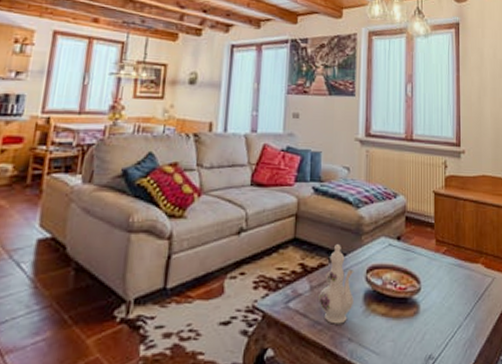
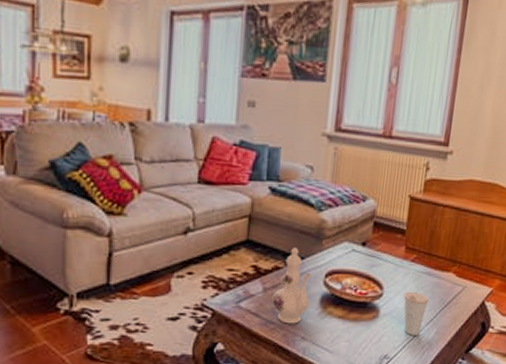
cup: none [440,284,464,332] -> present [403,291,429,335]

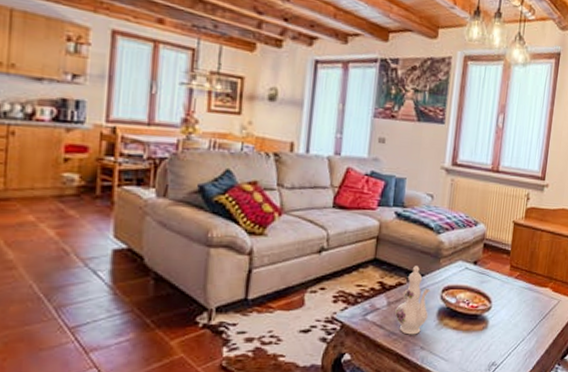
cup: present [403,291,429,335] -> none [509,304,530,344]

